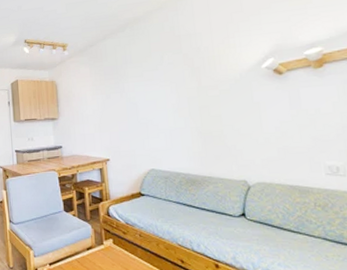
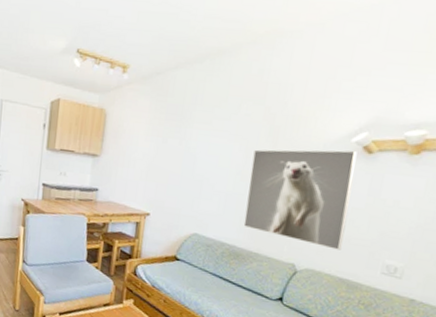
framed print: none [184,74,283,161] -> present [243,149,357,250]

